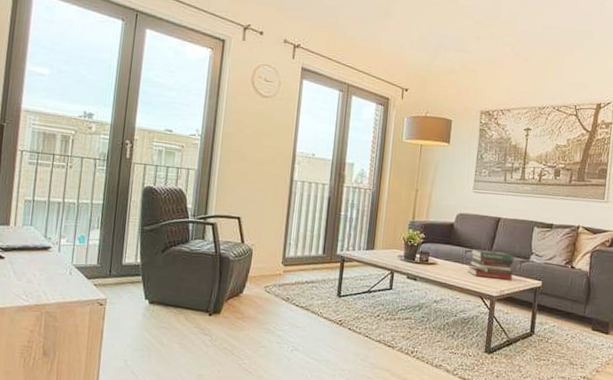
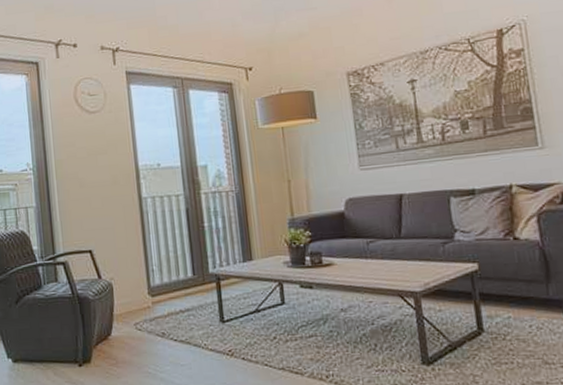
books: present [468,248,514,281] -> none [375,235,436,272]

